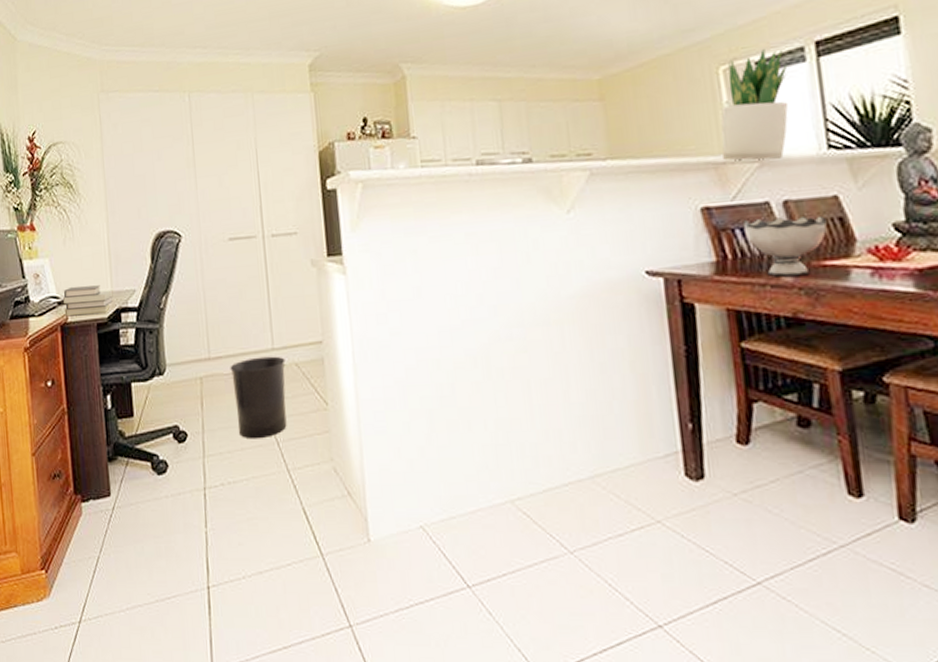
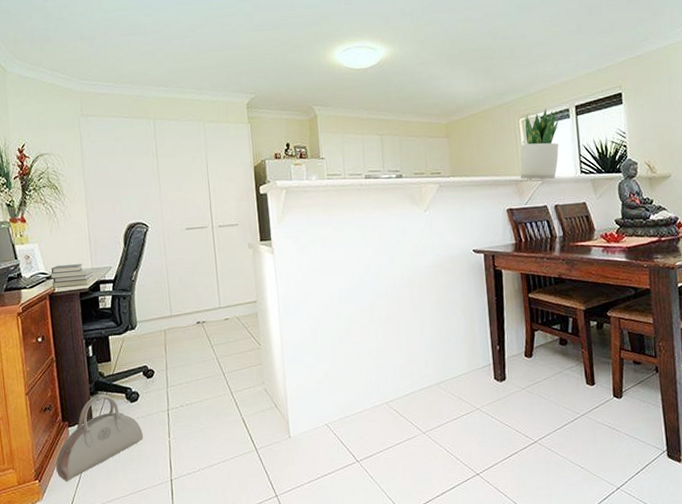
handbag: none [65,461,173,575] -> present [55,394,143,481]
waste bin: present [230,356,287,439] -> none [187,312,230,372]
bowl: present [742,215,827,278] -> none [531,214,579,254]

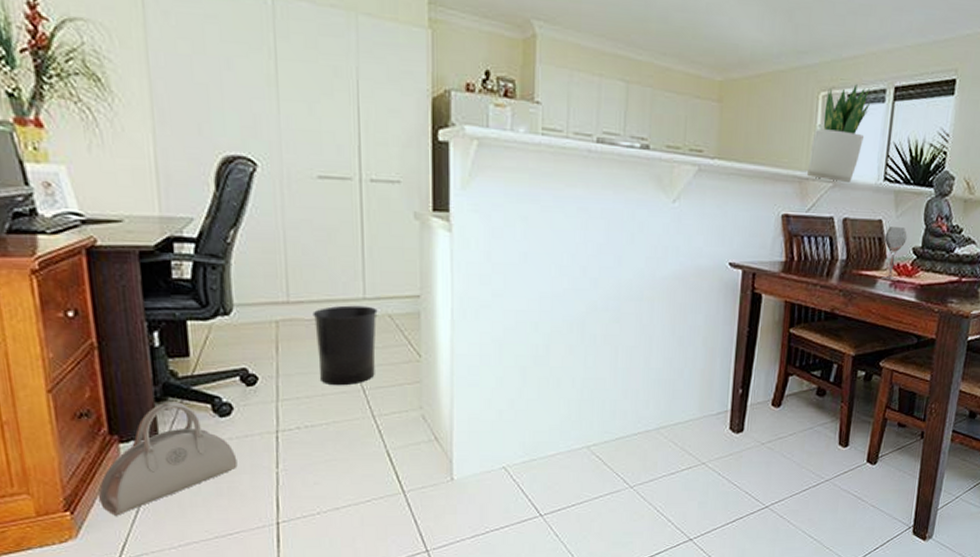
books: present [50,264,93,288] -> none [88,204,162,240]
waste bin: none [187,312,230,372] -> present [312,305,378,386]
wineglass: none [590,205,609,248] -> present [880,227,907,282]

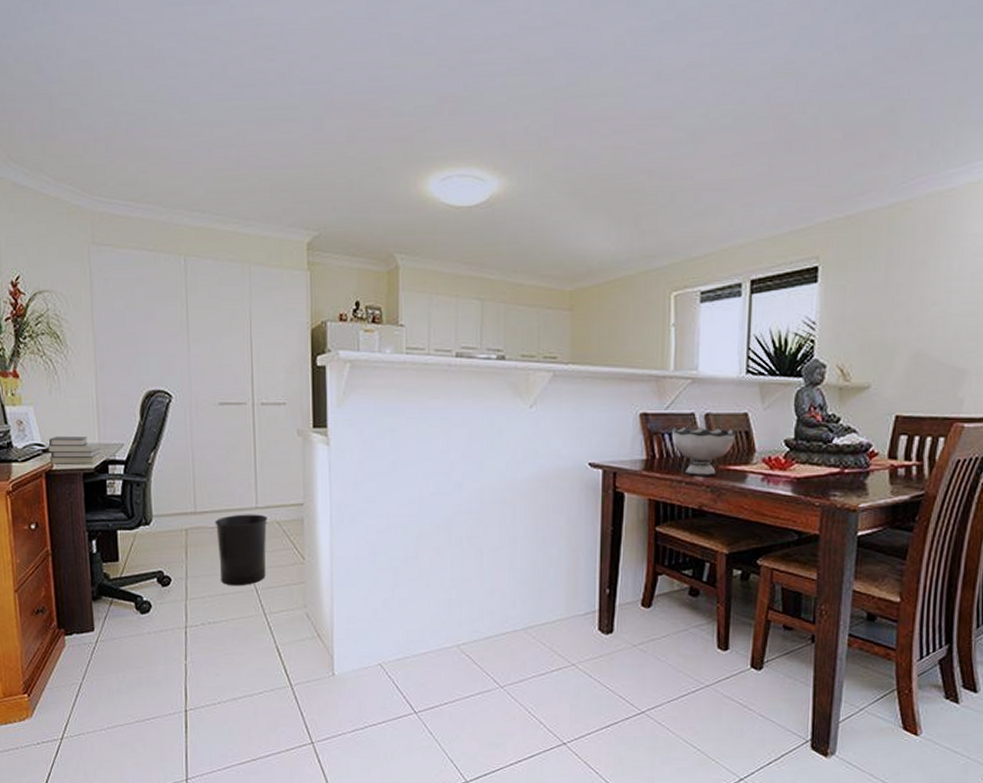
books: none [88,204,162,240] -> present [47,435,101,464]
handbag: present [97,402,238,516] -> none [48,600,154,699]
planter: present [807,84,871,184] -> none [664,281,726,379]
bowl: none [810,230,870,282] -> present [671,427,736,477]
wineglass: present [880,227,907,282] -> none [750,420,777,476]

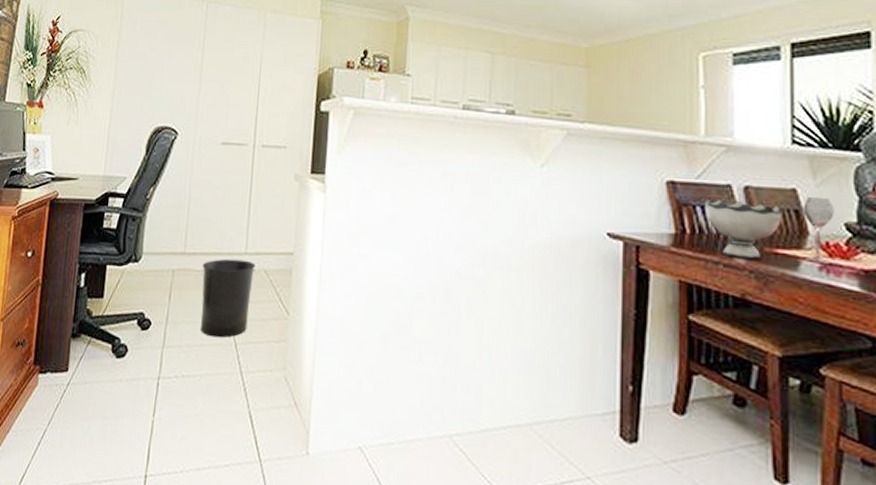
books: present [47,435,101,464] -> none [56,165,105,194]
wineglass: none [750,420,777,476] -> present [803,197,834,265]

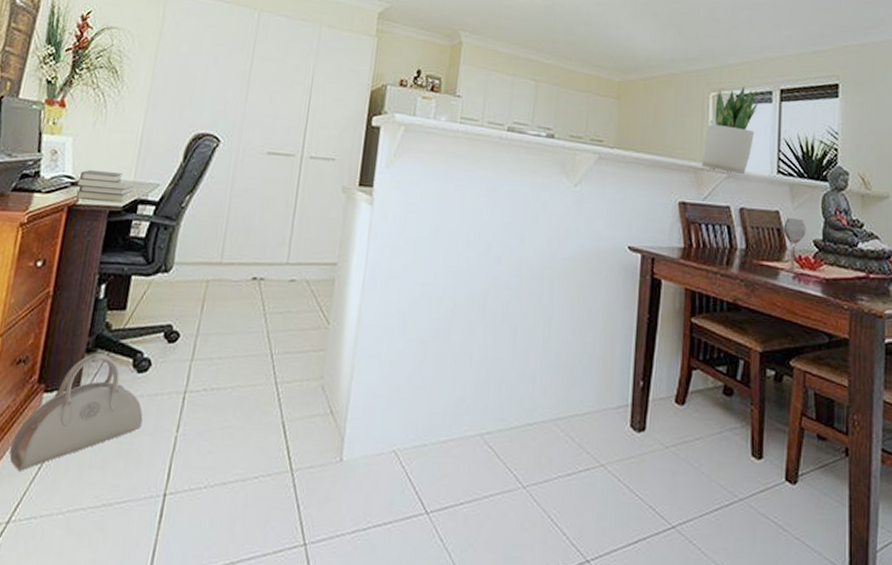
handbag: none [14,338,123,445] -> present [9,353,143,471]
books: none [56,165,105,194] -> present [75,169,135,201]
waste bin: present [201,258,256,338] -> none [234,269,297,349]
planter: none [693,43,763,147] -> present [702,87,759,175]
bowl: present [704,199,783,261] -> none [708,218,768,272]

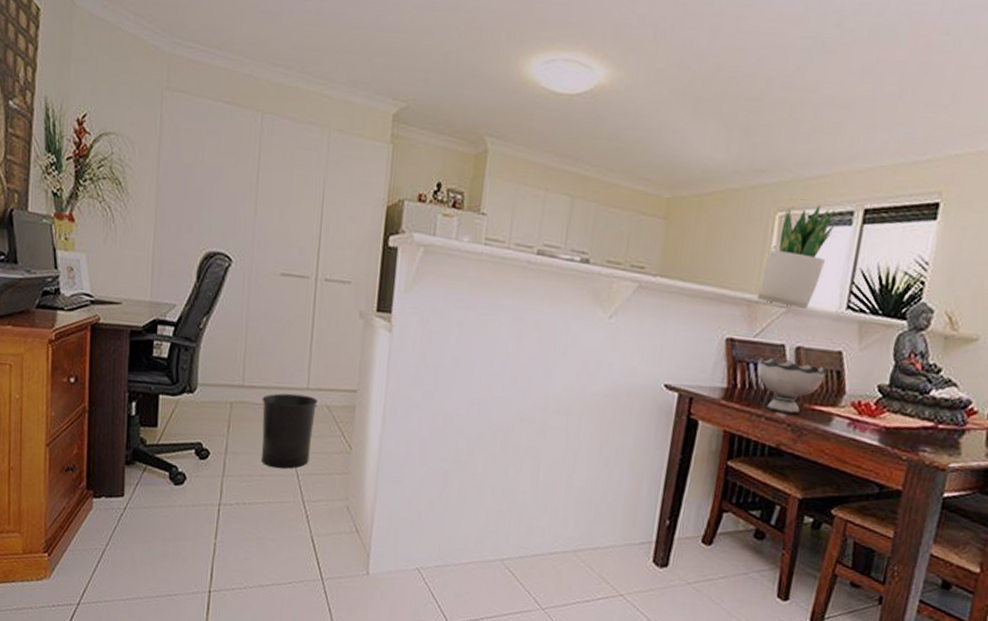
handbag: present [9,353,143,471] -> none [70,465,184,563]
books: present [75,169,135,201] -> none [96,287,152,321]
waste bin: none [234,269,297,349] -> present [262,393,318,469]
bowl: none [708,218,768,272] -> present [757,357,827,416]
wineglass: present [782,218,806,275] -> none [837,360,872,422]

